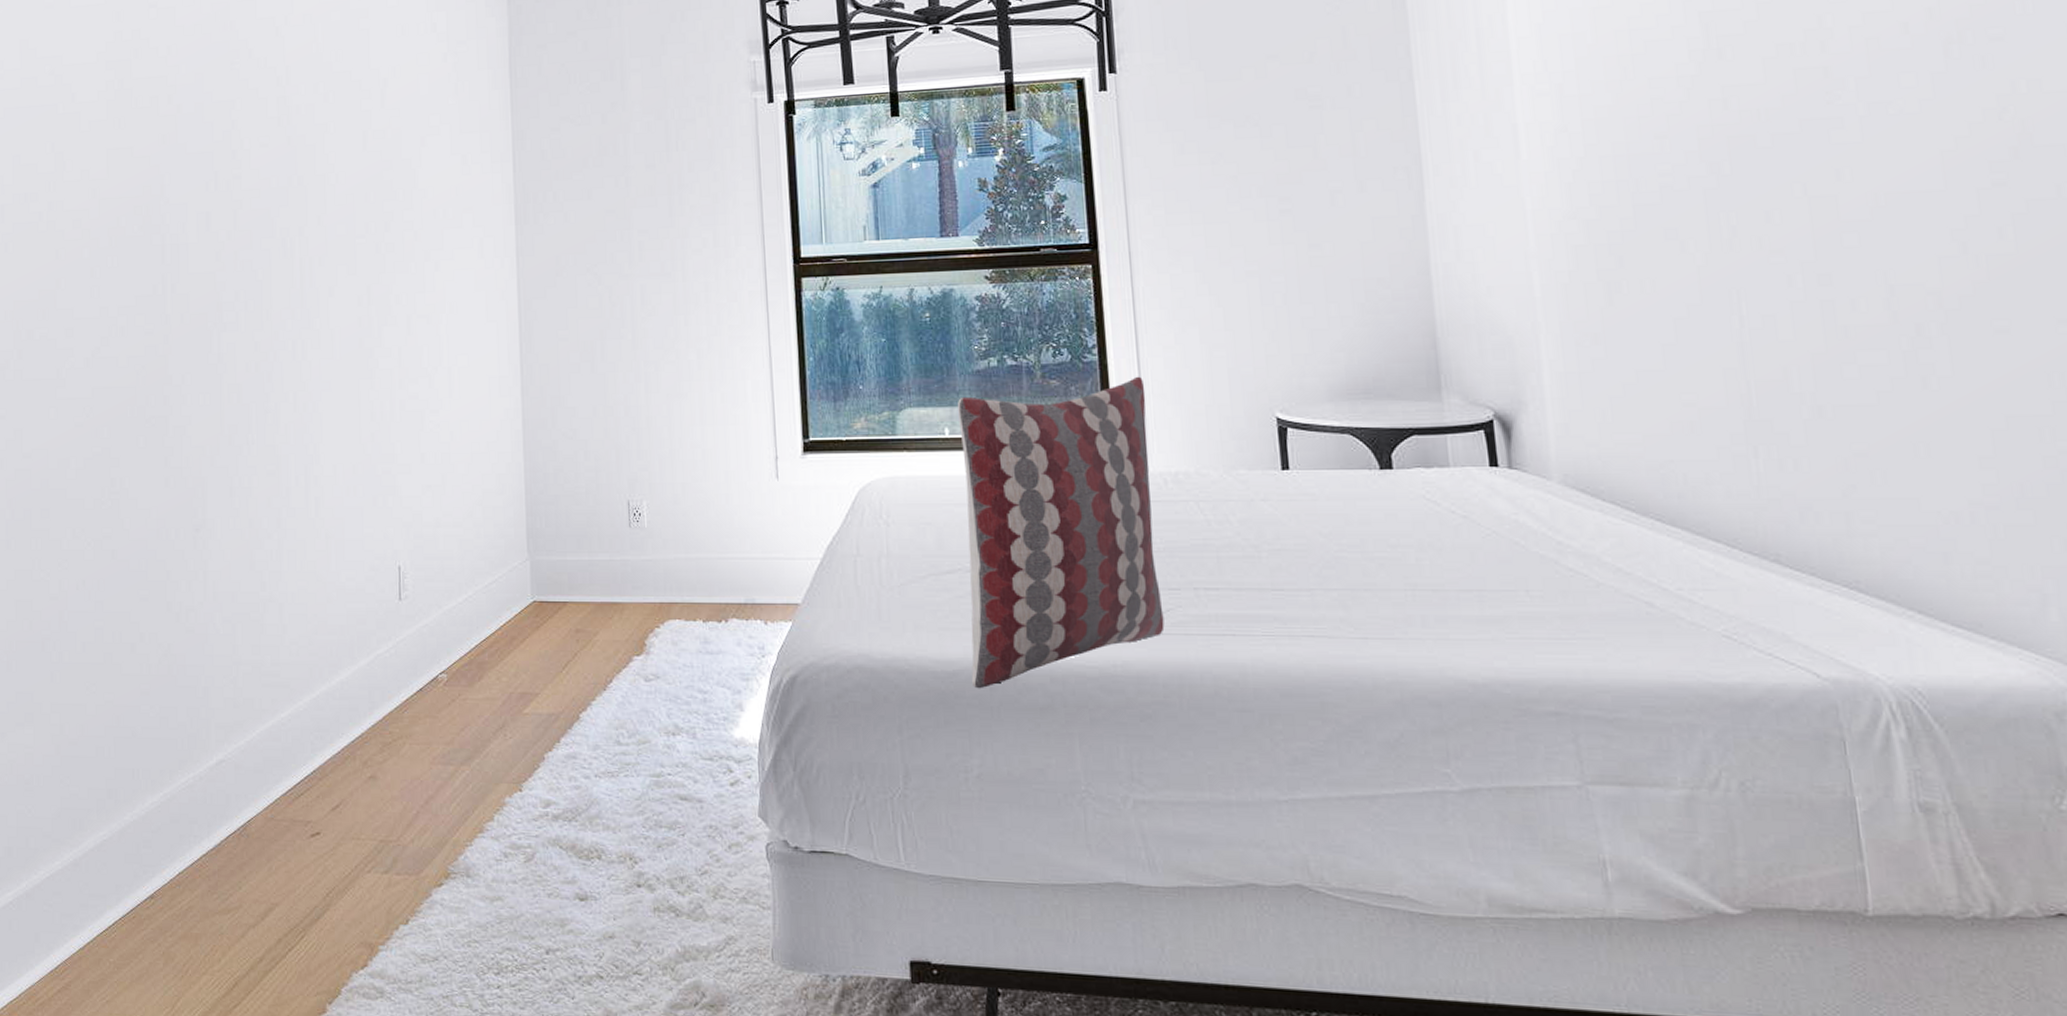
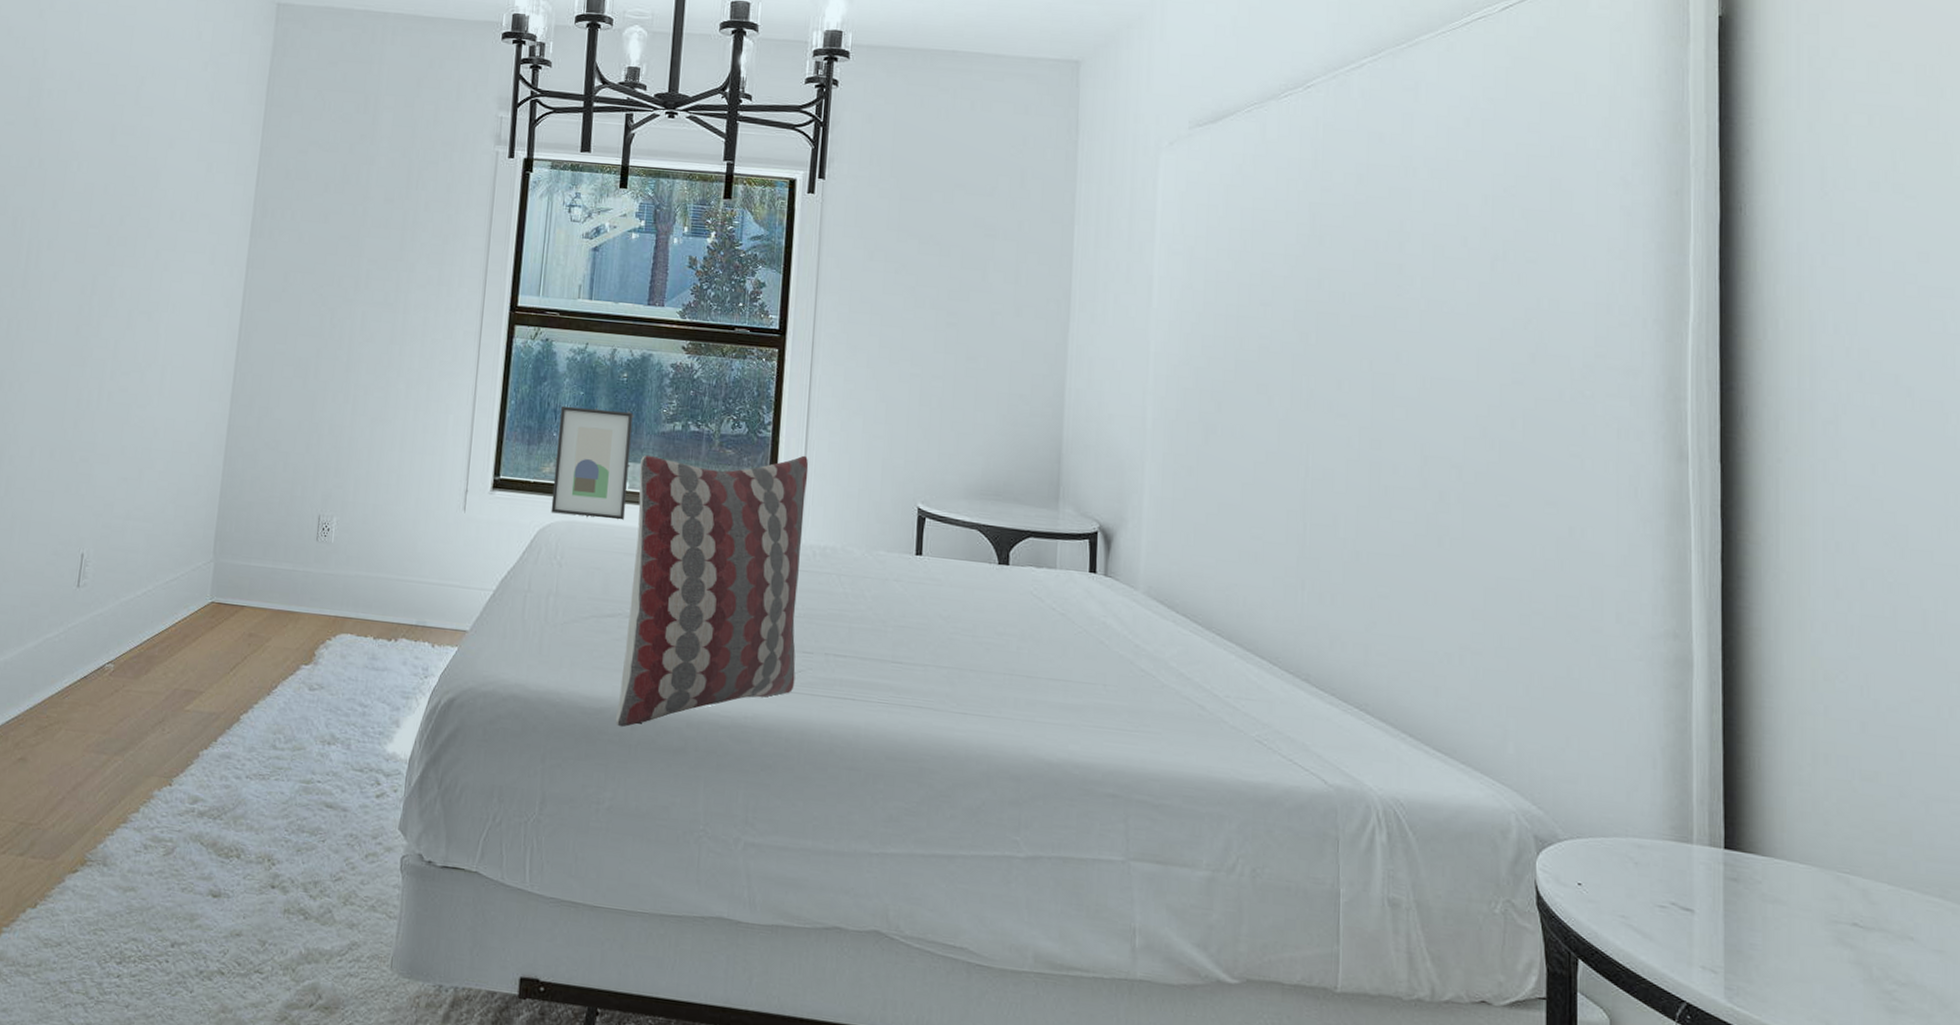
picture frame: none [864,352,949,471] -> present [550,405,634,521]

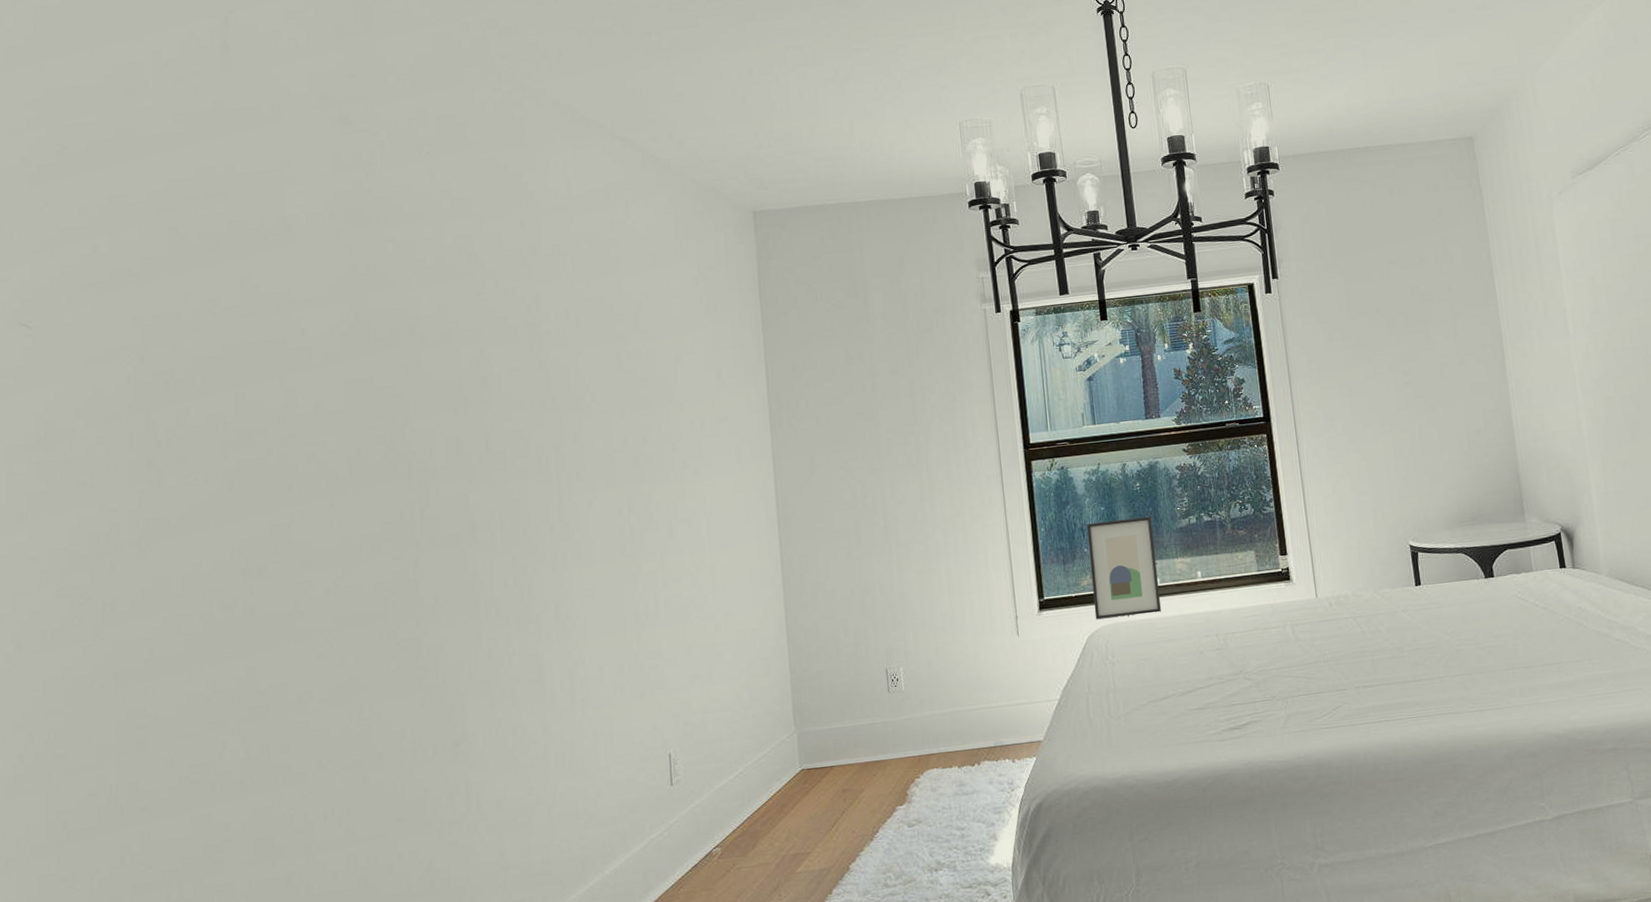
pillow: present [615,455,809,728] -> none [1165,521,1335,793]

